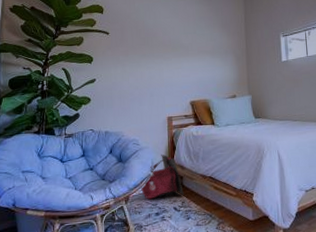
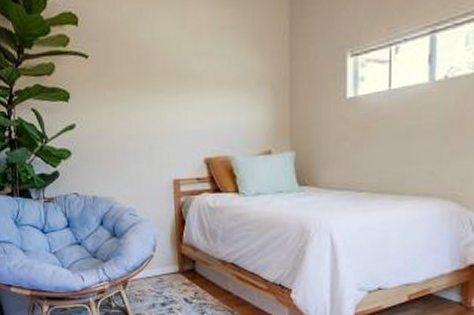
backpack: present [134,154,184,200] -> none [134,229,197,286]

